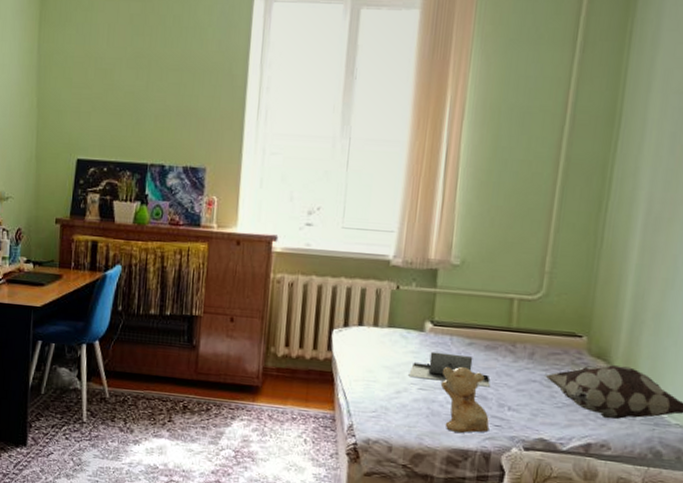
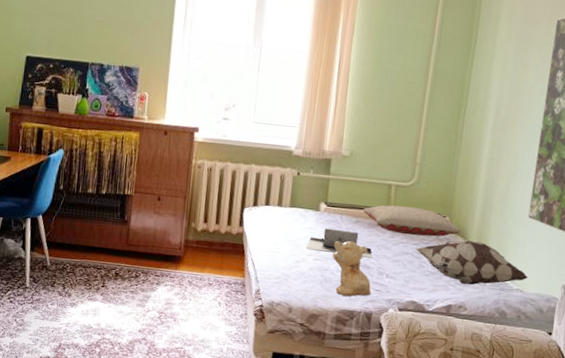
pillow: none [478,323,603,361] -> present [363,205,461,237]

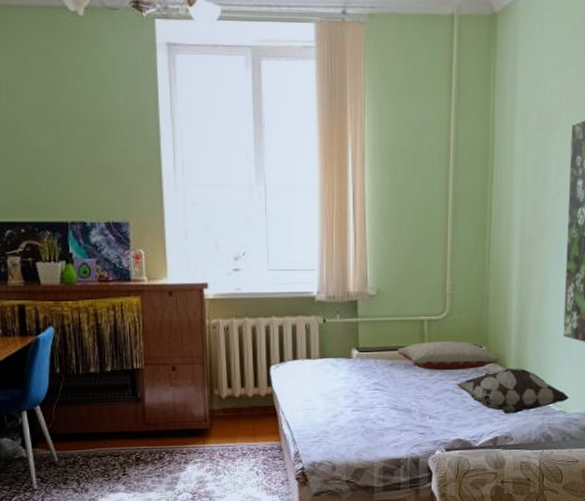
laptop: present [306,228,372,258] -> none [343,375,412,401]
teddy bear: present [332,241,371,297] -> none [371,386,416,444]

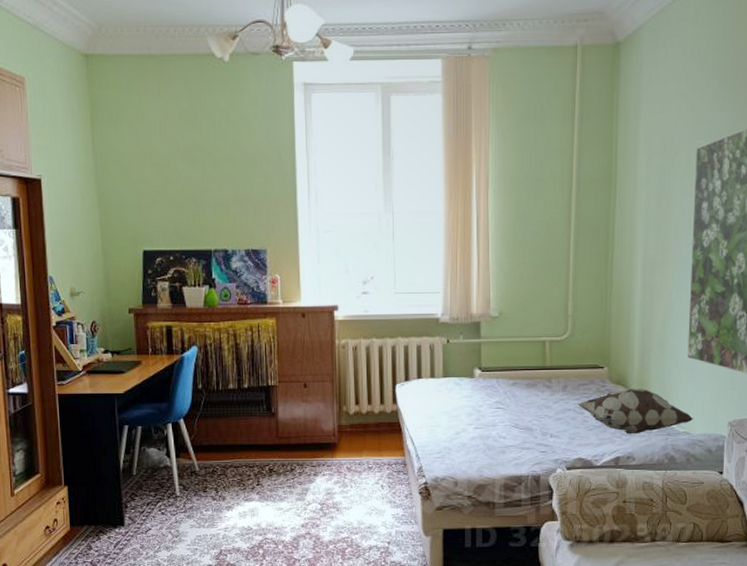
pillow: present [397,340,499,370] -> none [519,361,621,390]

